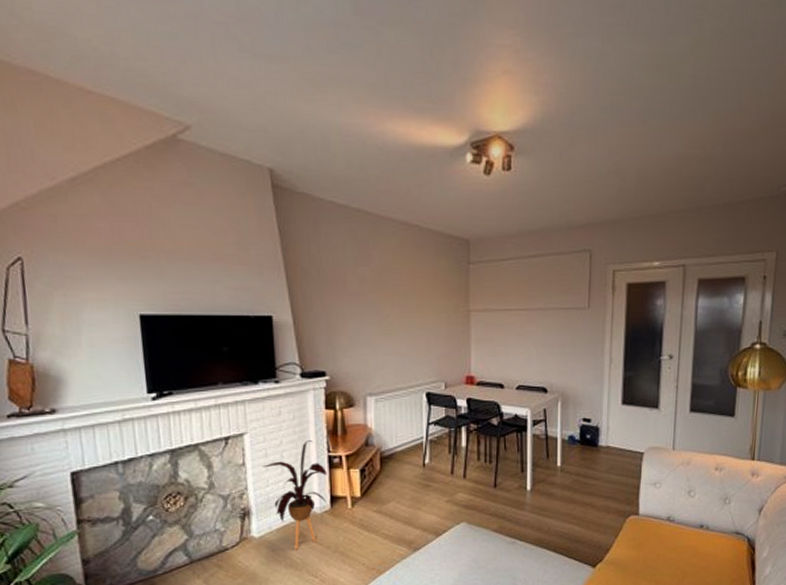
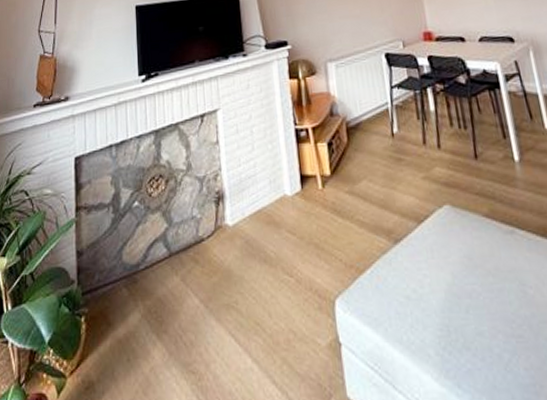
house plant: present [262,440,327,549] -> none [234,113,297,240]

